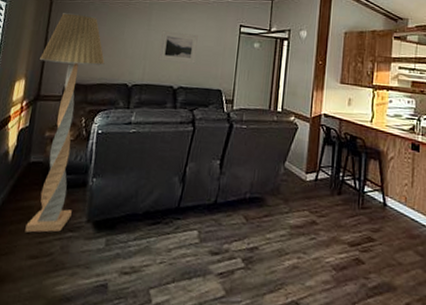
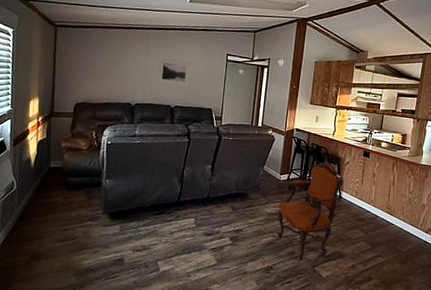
floor lamp: present [25,13,105,233] -> none [50,40,110,222]
armchair: none [303,156,388,294] -> present [277,161,343,261]

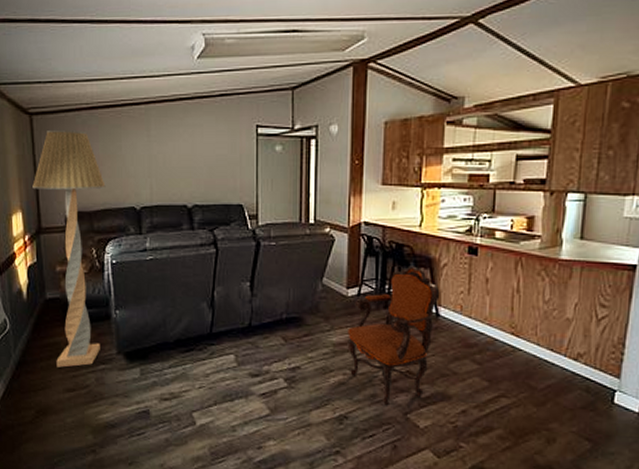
floor lamp: none [50,40,110,222] -> present [32,130,106,368]
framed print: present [157,57,191,87] -> none [165,140,208,177]

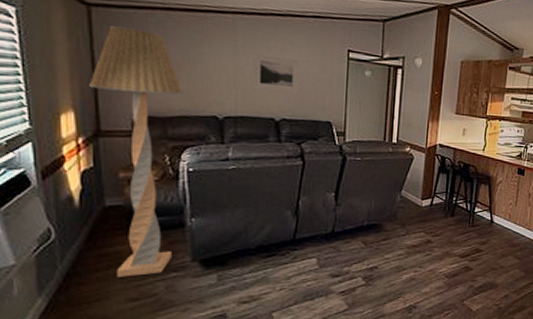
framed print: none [165,140,208,177] -> present [253,53,299,93]
armchair: present [347,266,440,406] -> none [419,182,495,295]

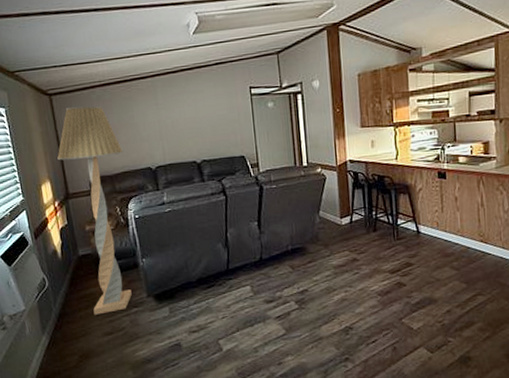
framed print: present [253,53,299,93] -> none [172,105,212,138]

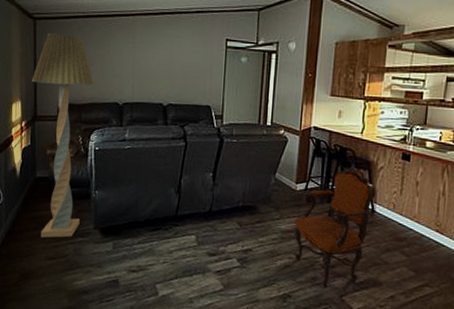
armchair: none [345,193,419,314] -> present [294,167,377,288]

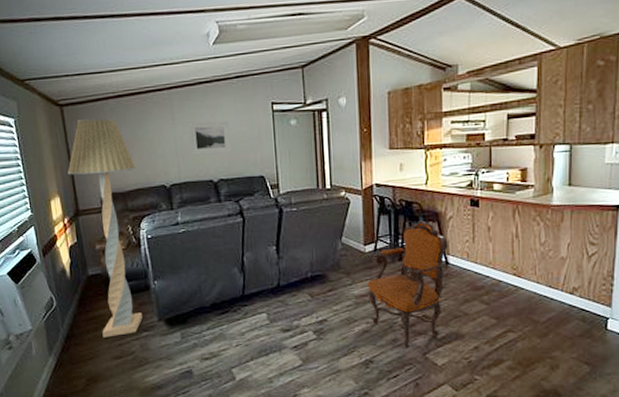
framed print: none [146,48,184,81] -> present [189,121,231,155]

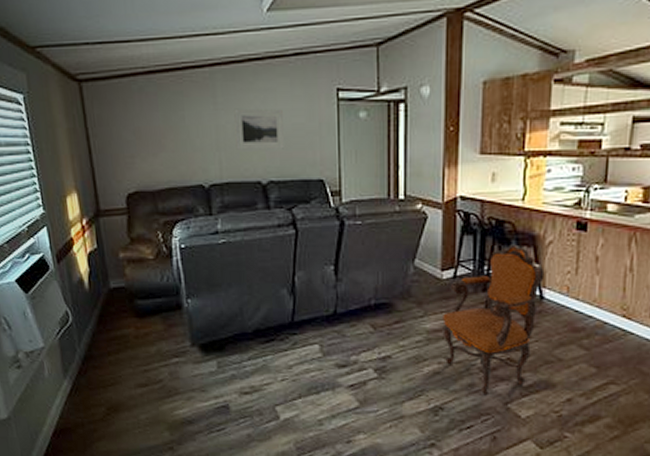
floor lamp: present [68,118,143,338] -> none [87,99,173,362]

